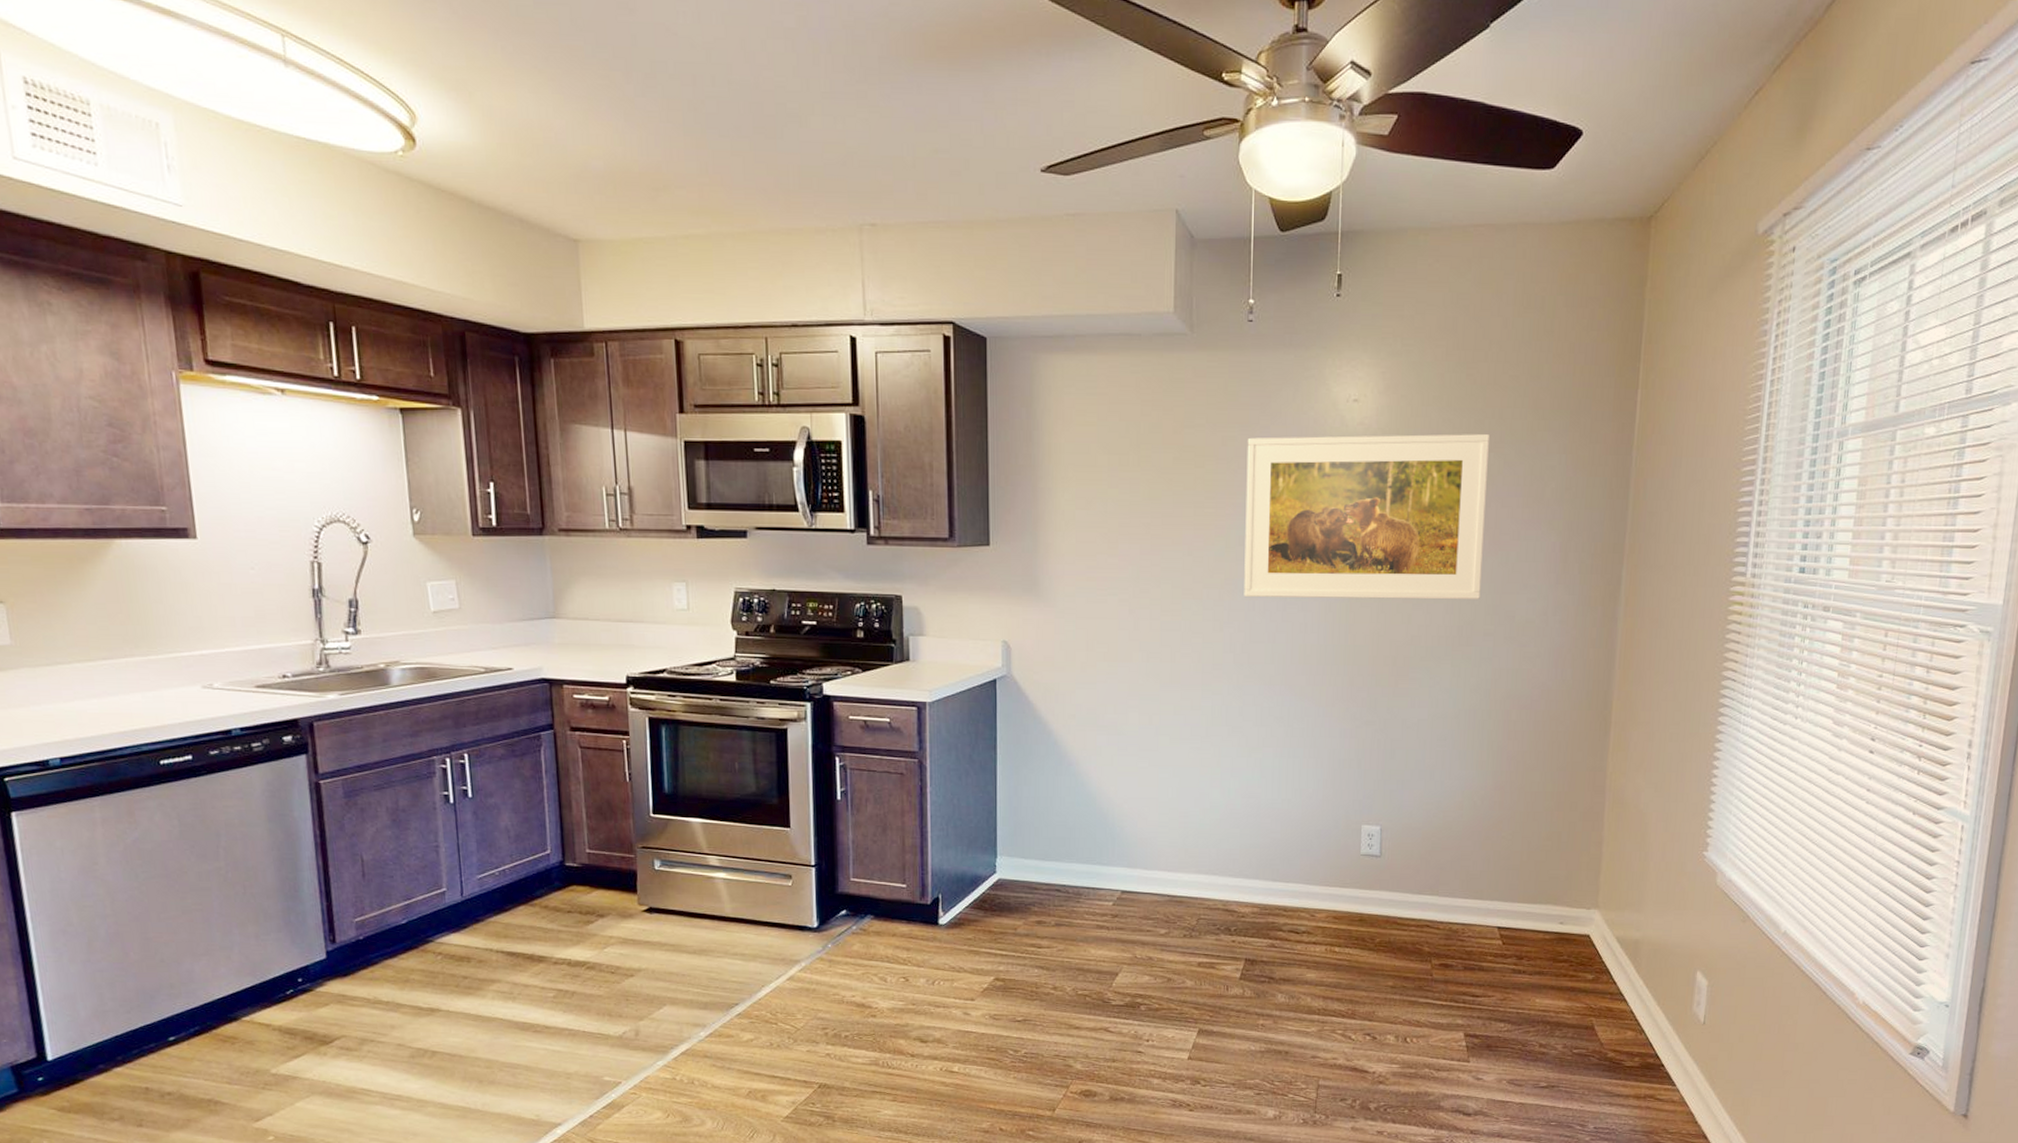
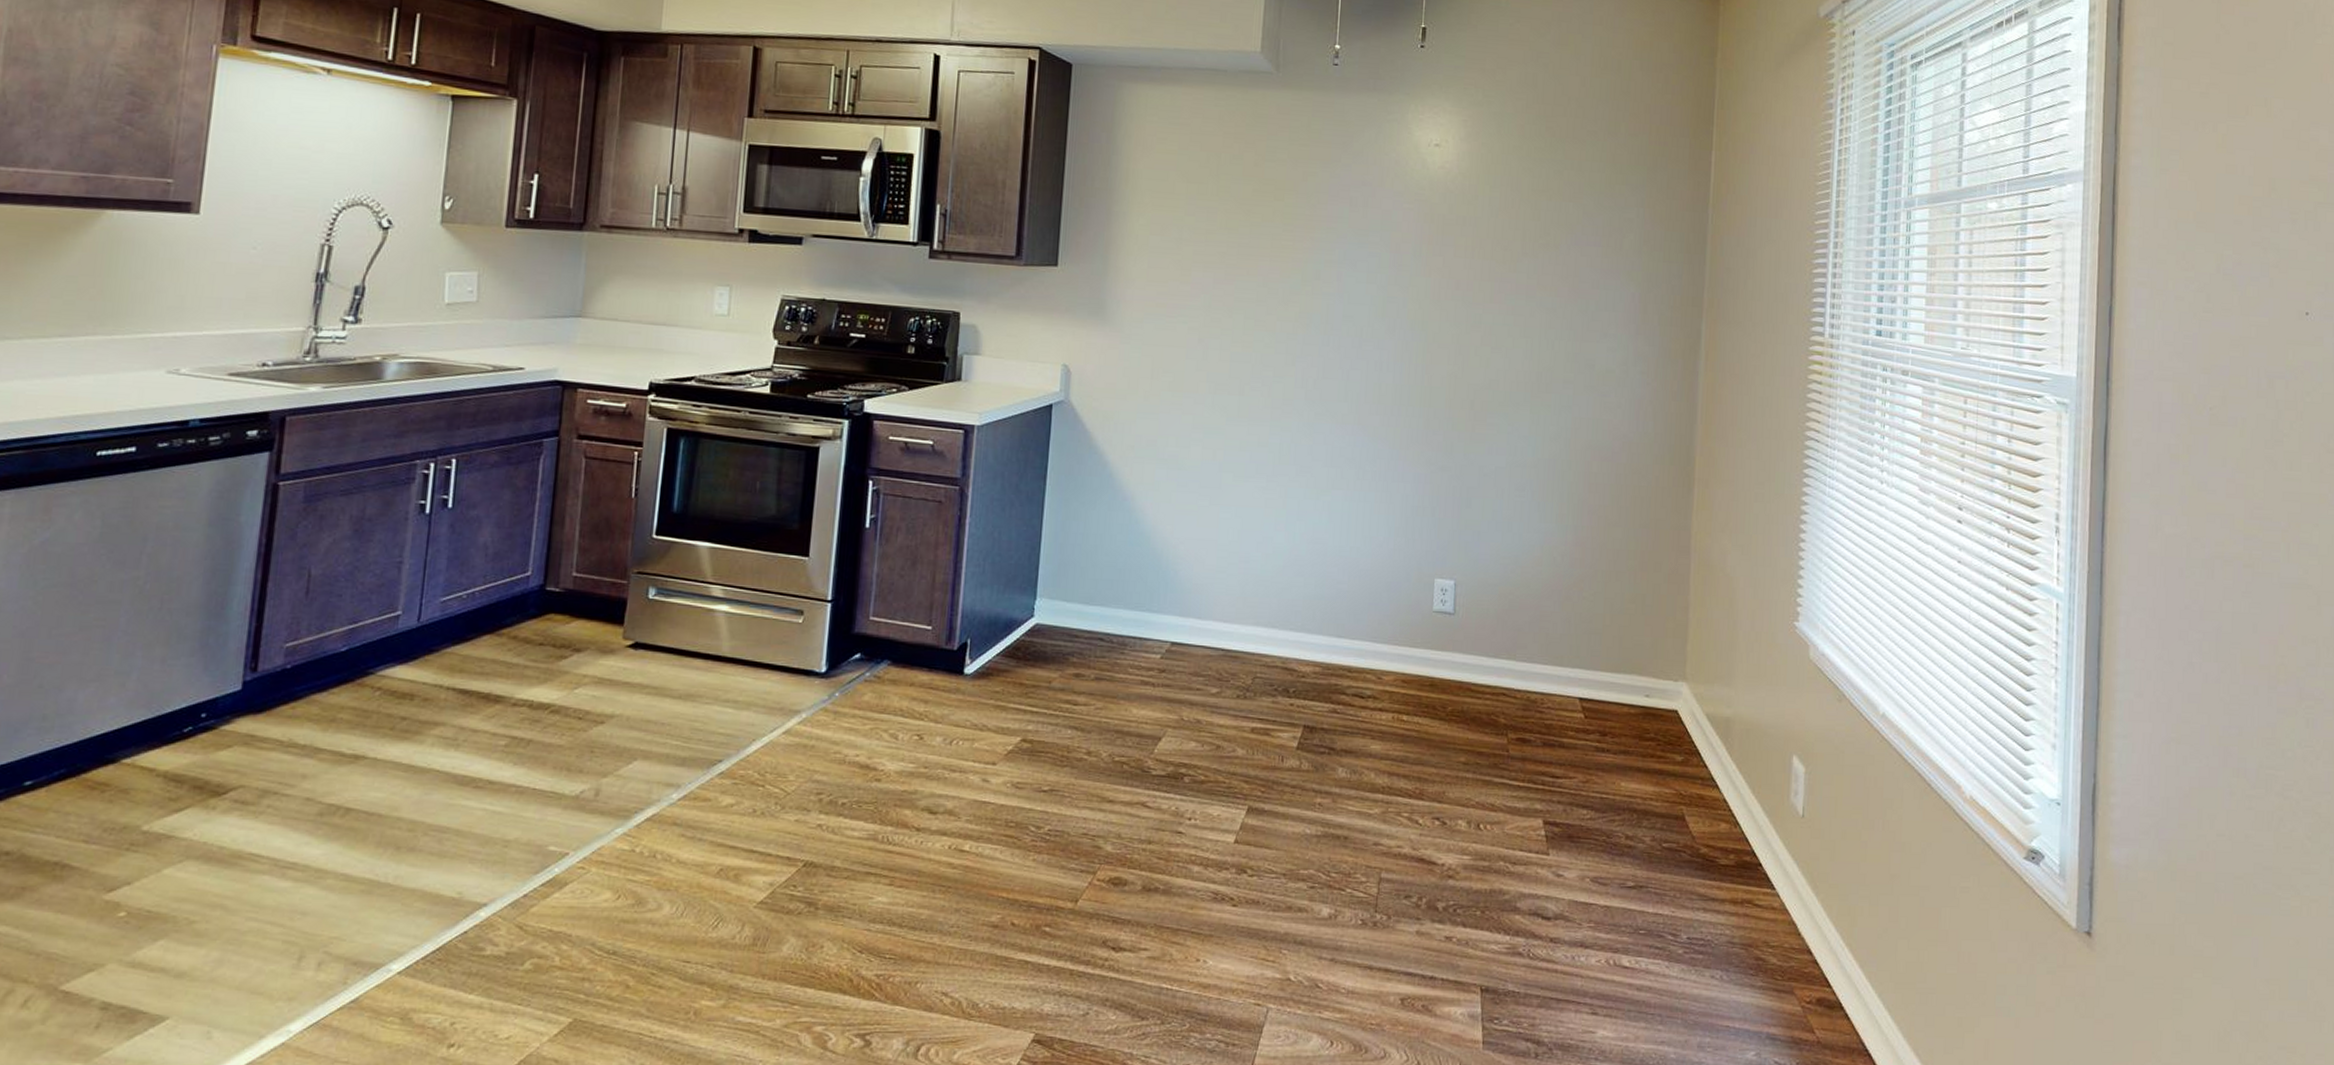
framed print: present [1244,433,1489,600] -> none [1318,174,1568,347]

